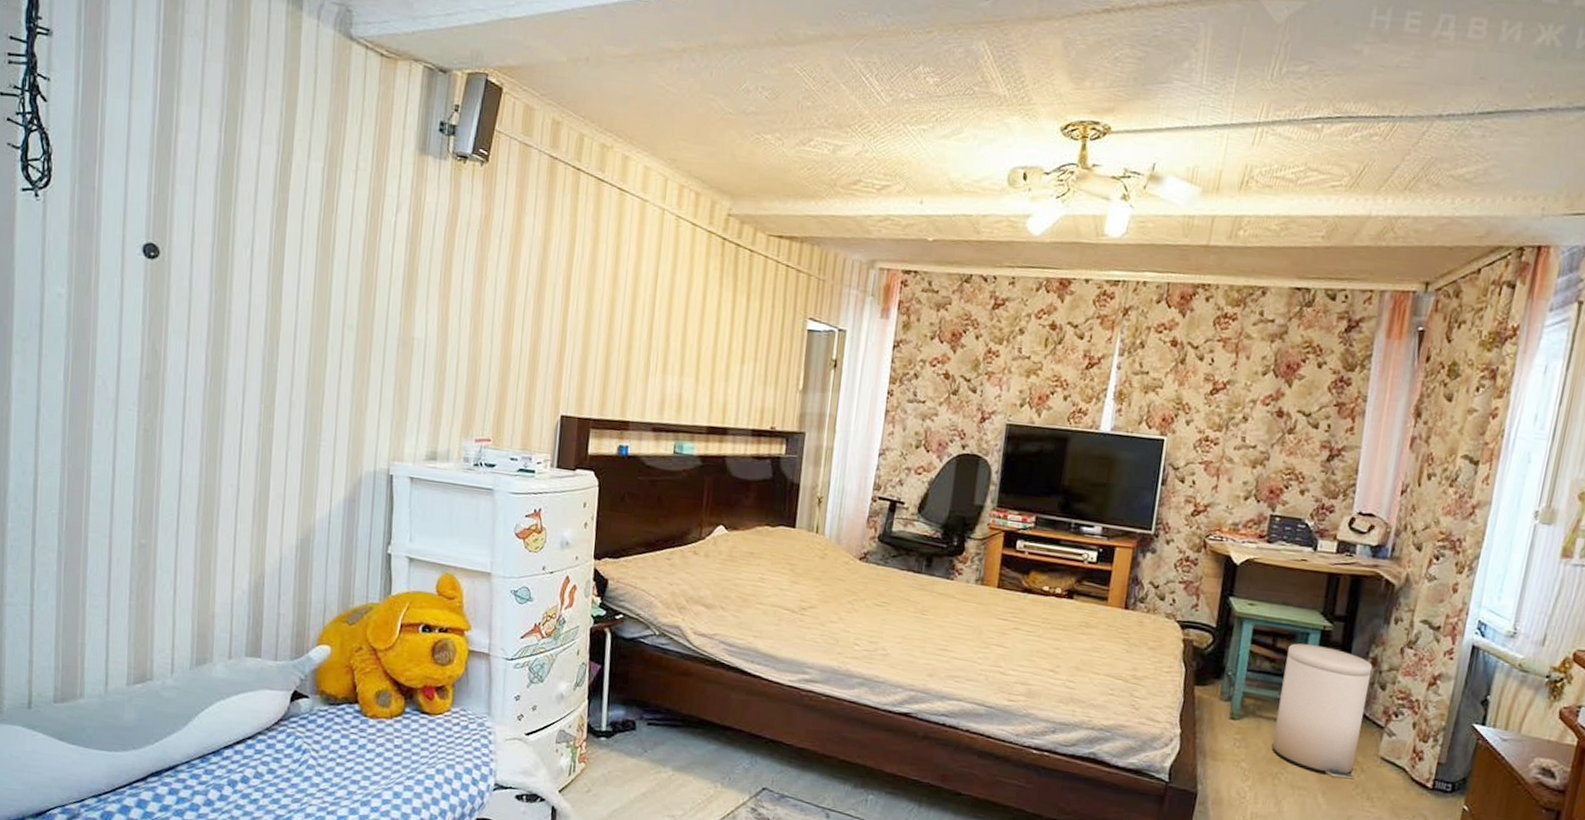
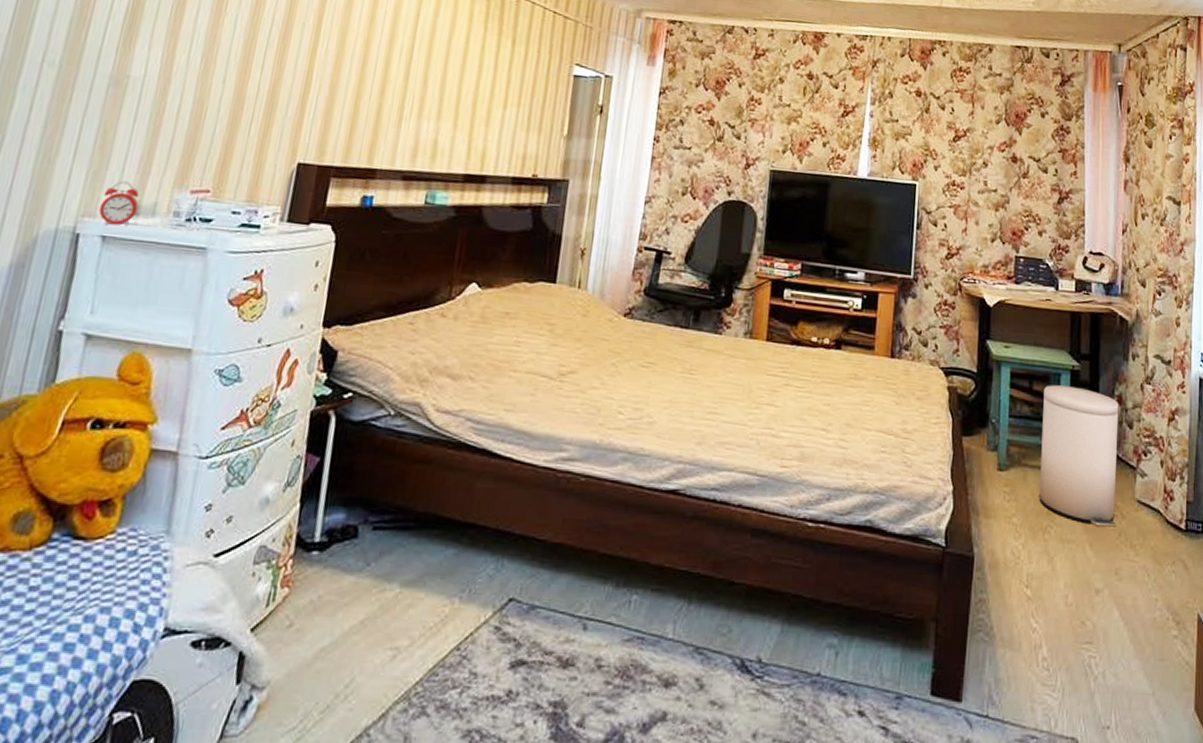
alarm clock: none [404,430,436,469] -> present [98,180,139,226]

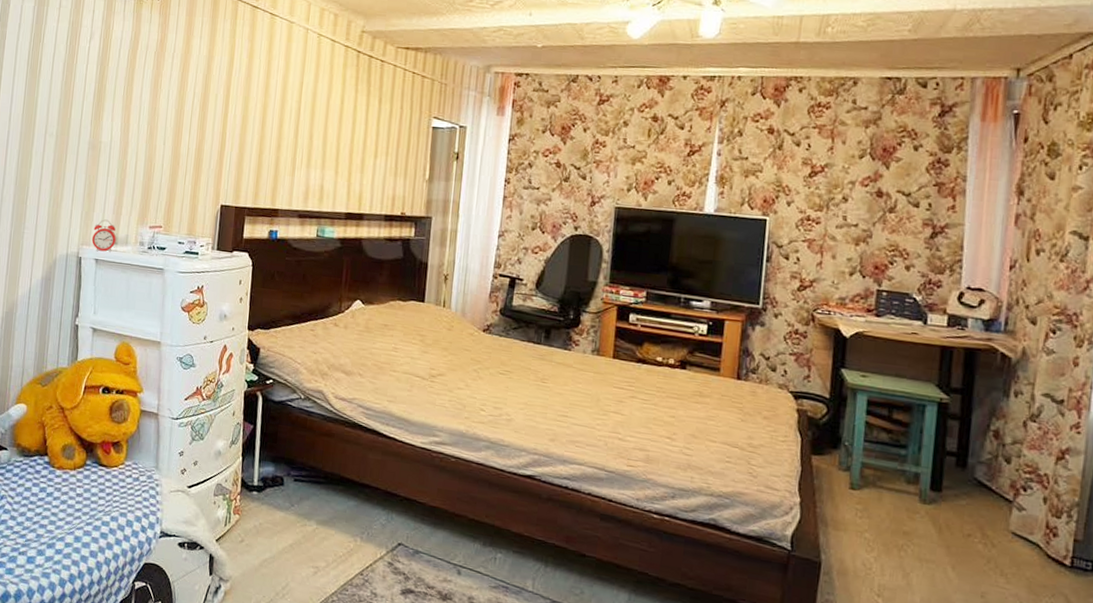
pedal bin: present [1039,385,1119,527] -> none [895,415,995,554]

